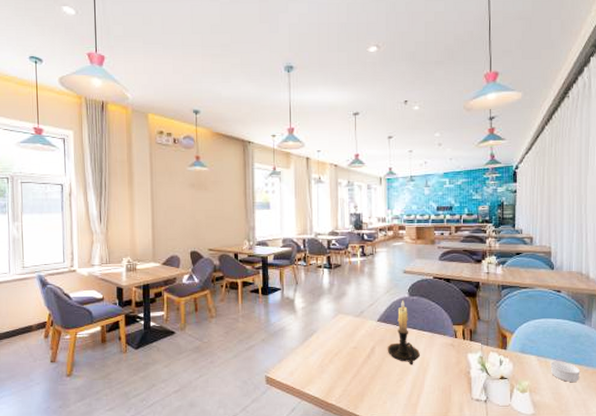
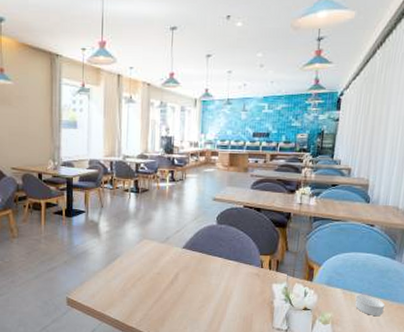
candle holder: present [387,299,420,365] -> none [191,227,224,293]

